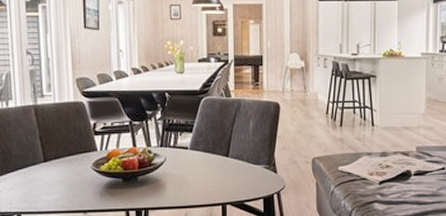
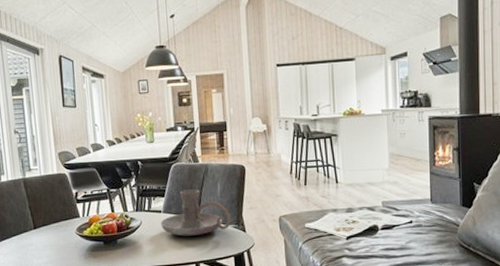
candle holder: none [187,126,263,176] -> present [161,189,232,236]

